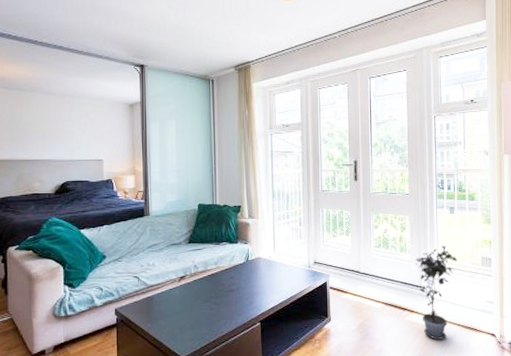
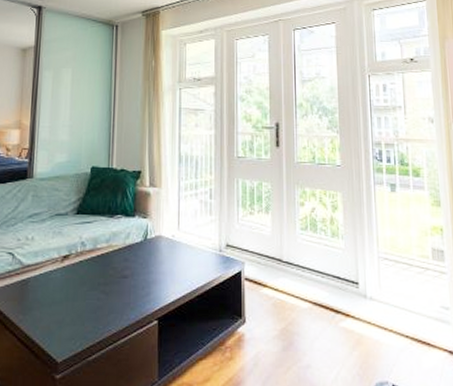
potted plant: present [415,246,457,340] -> none [350,232,402,355]

